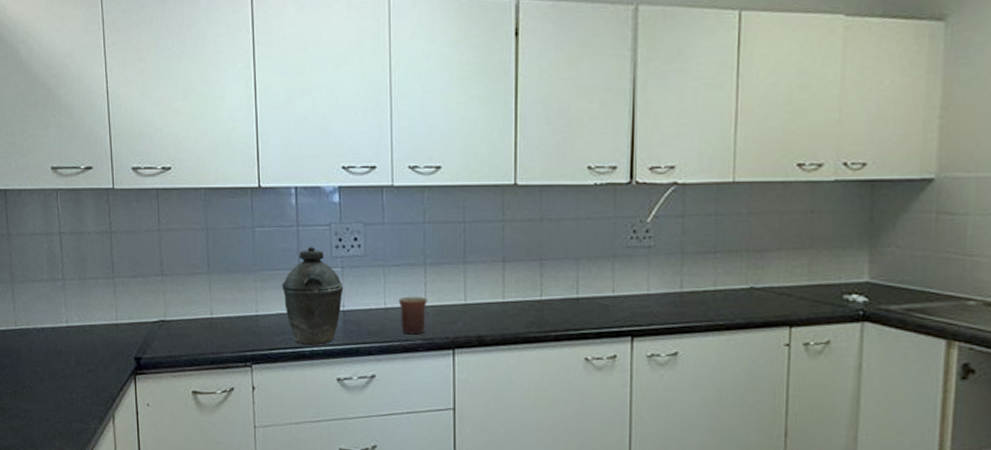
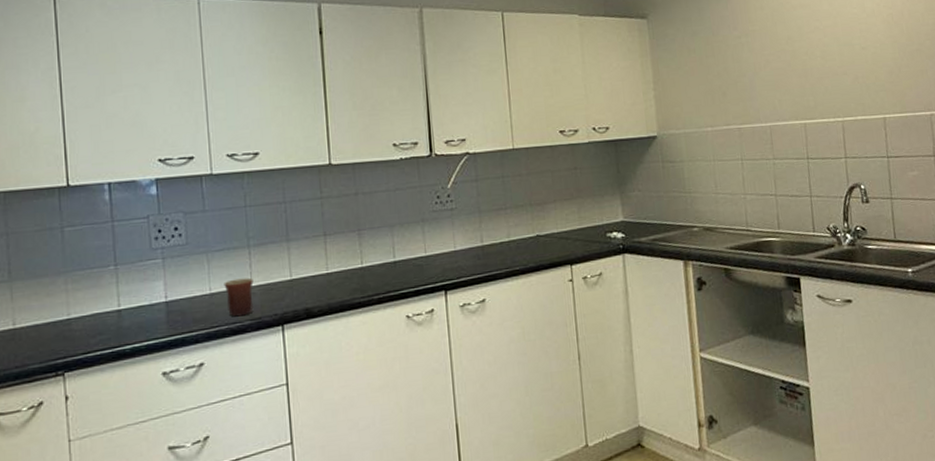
kettle: present [282,246,344,345] -> none [97,240,166,343]

